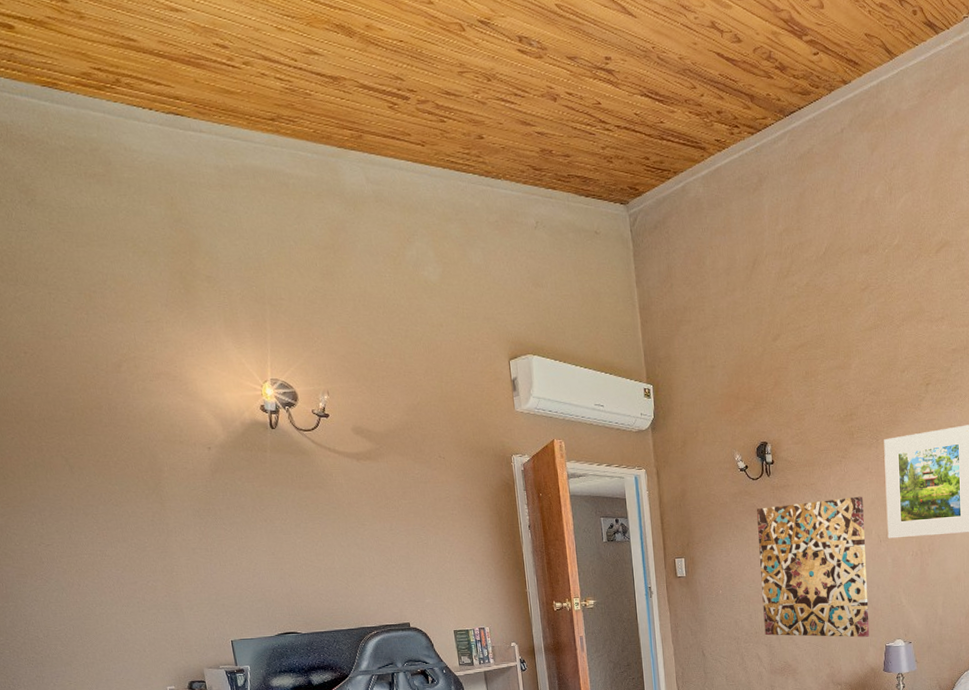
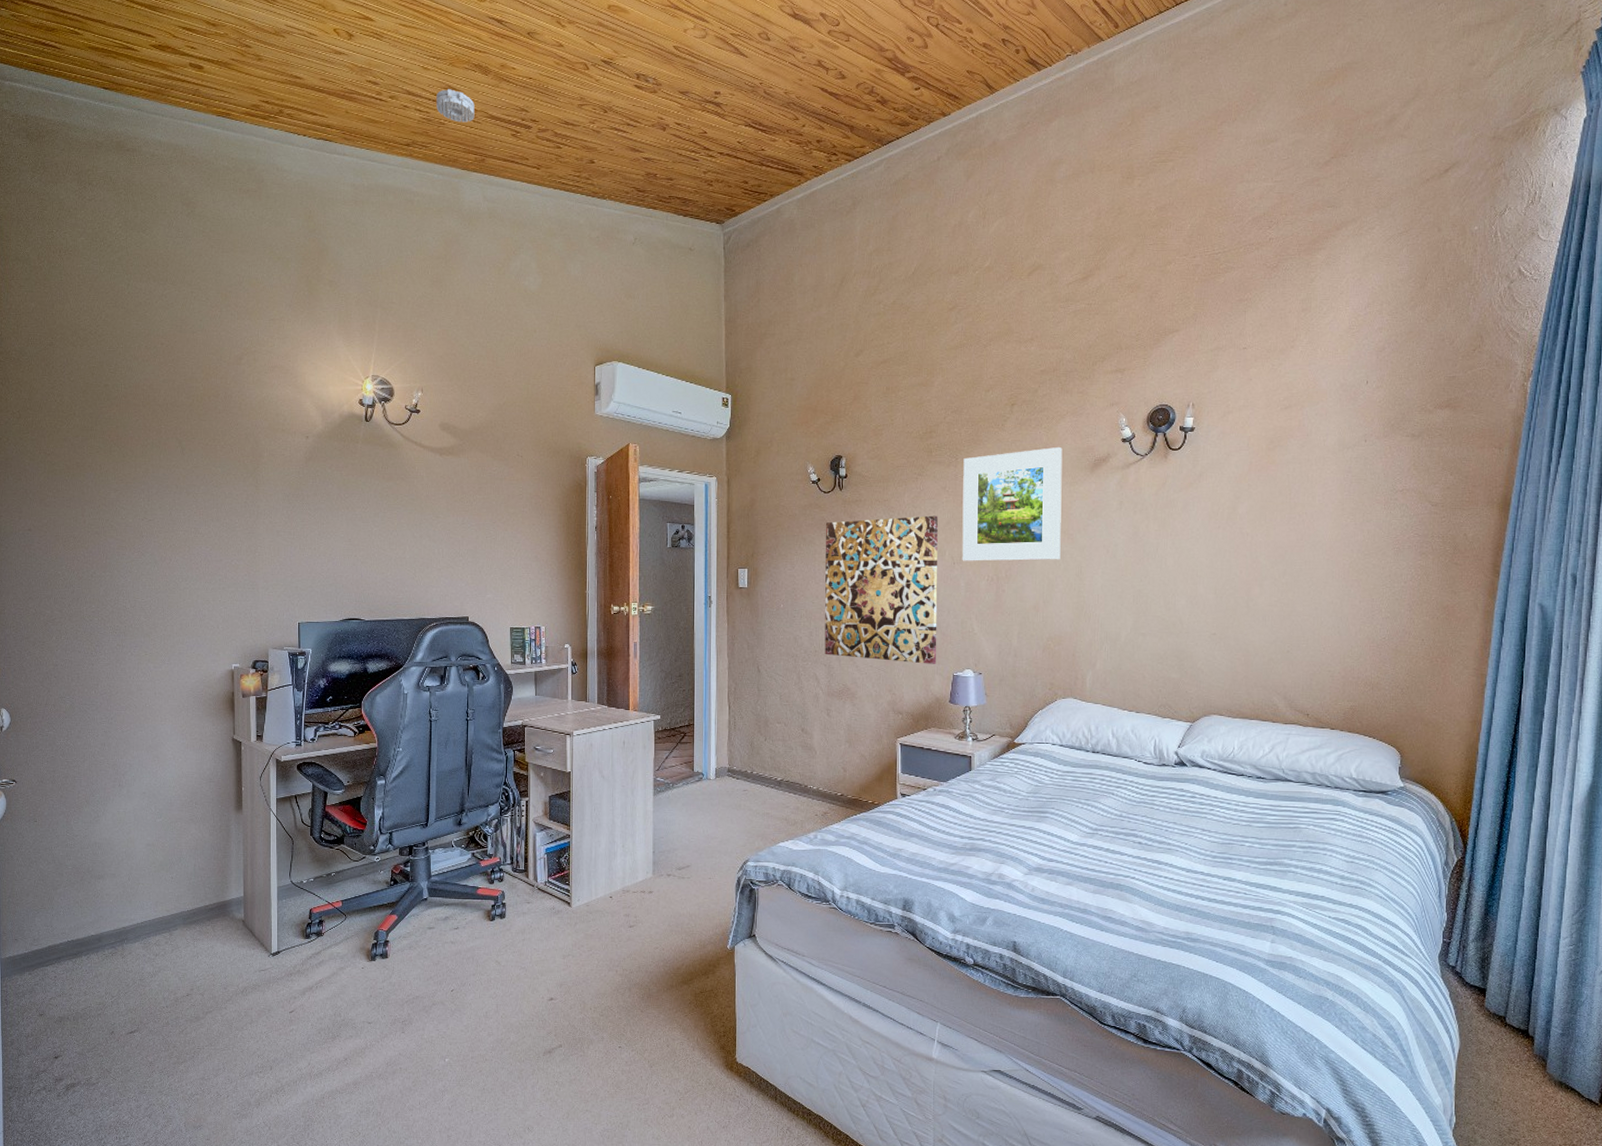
smoke detector: none [297,54,344,93] -> present [436,89,475,123]

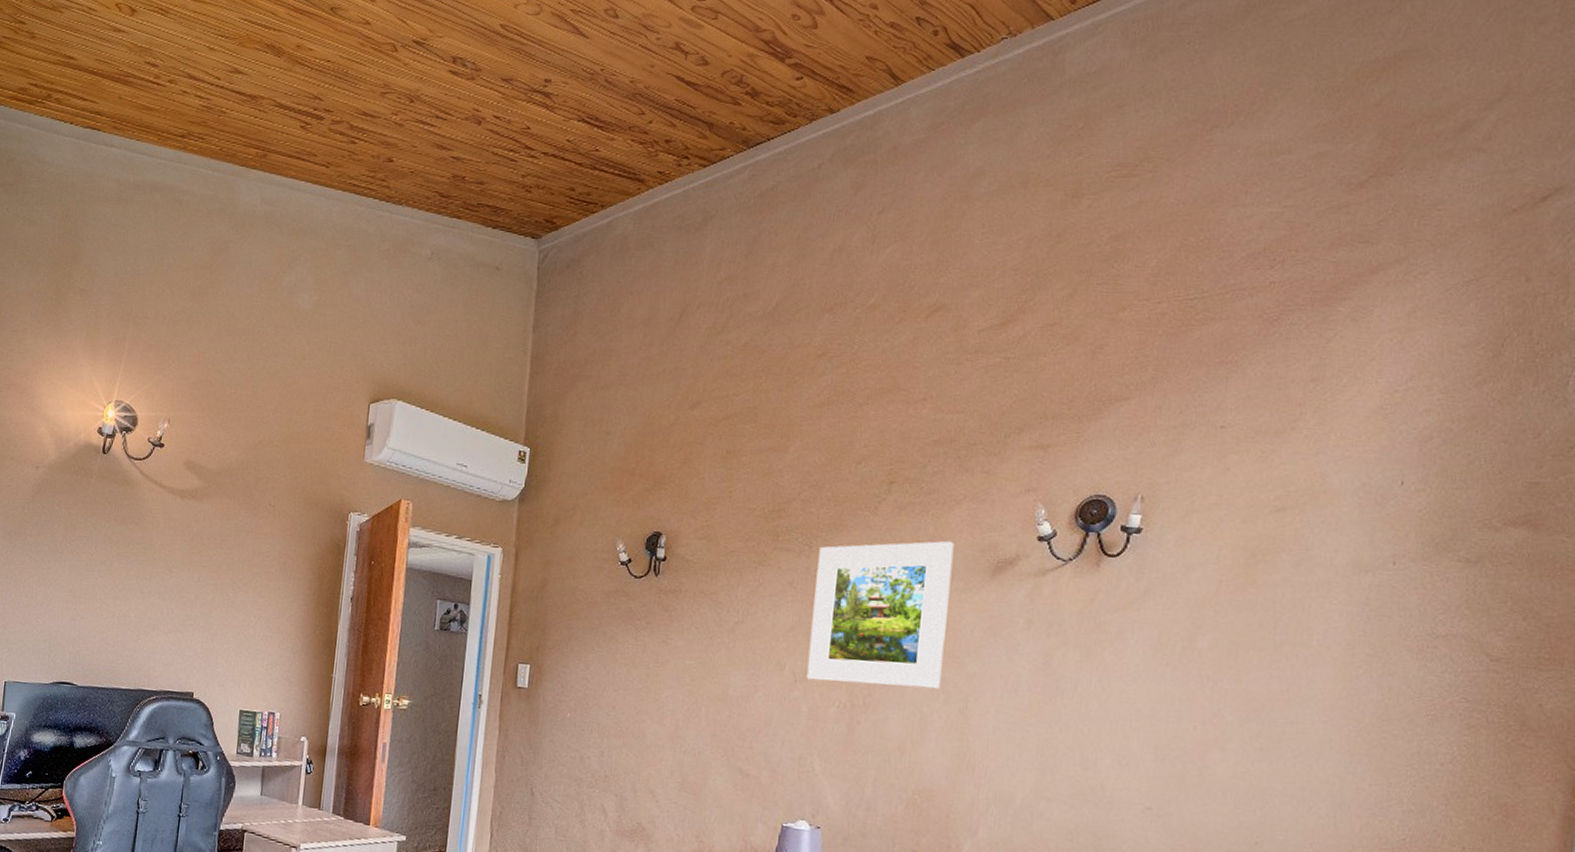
smoke detector: present [436,89,475,123] -> none [219,73,262,112]
wall art: present [824,515,938,664] -> none [617,614,779,809]

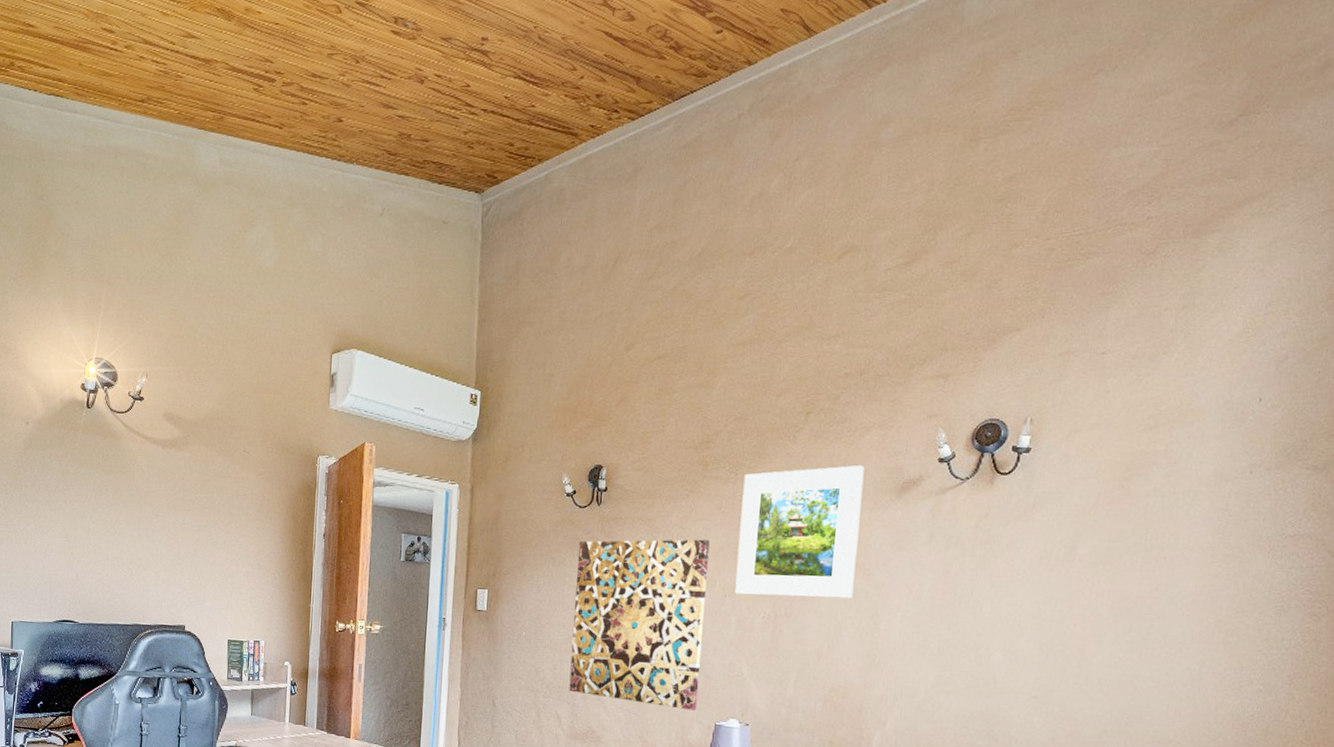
wall art: none [617,614,779,809] -> present [569,539,710,711]

